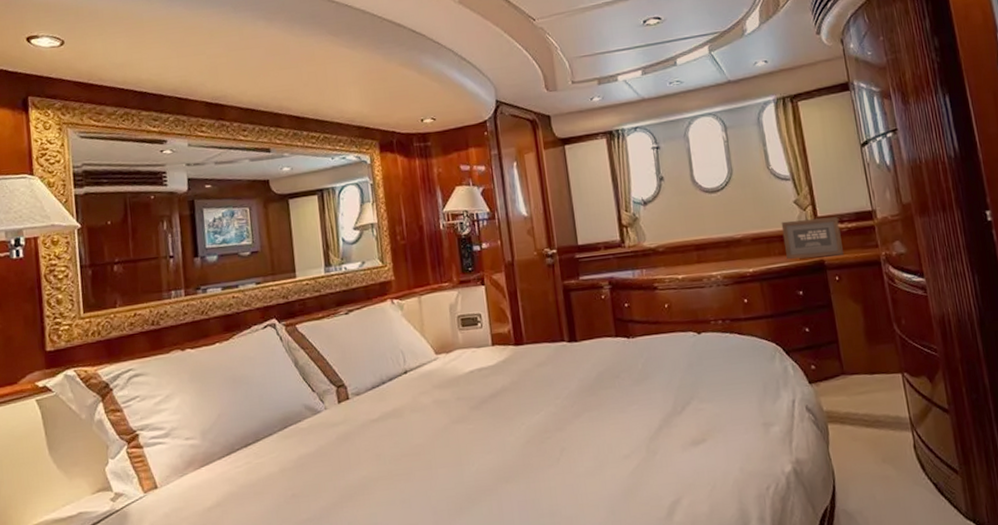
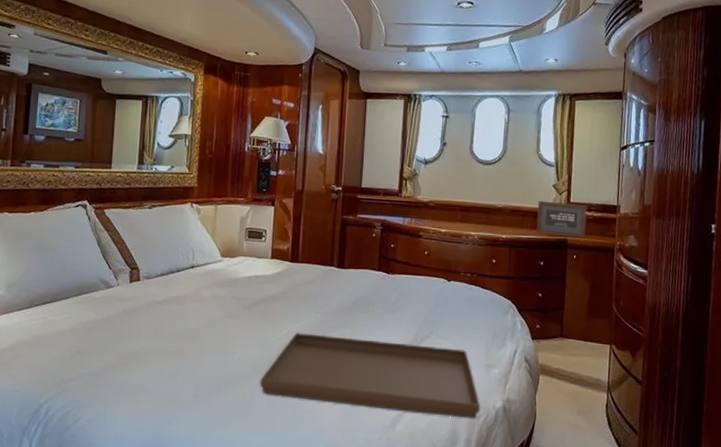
serving tray: none [506,410,768,506] -> present [260,332,481,420]

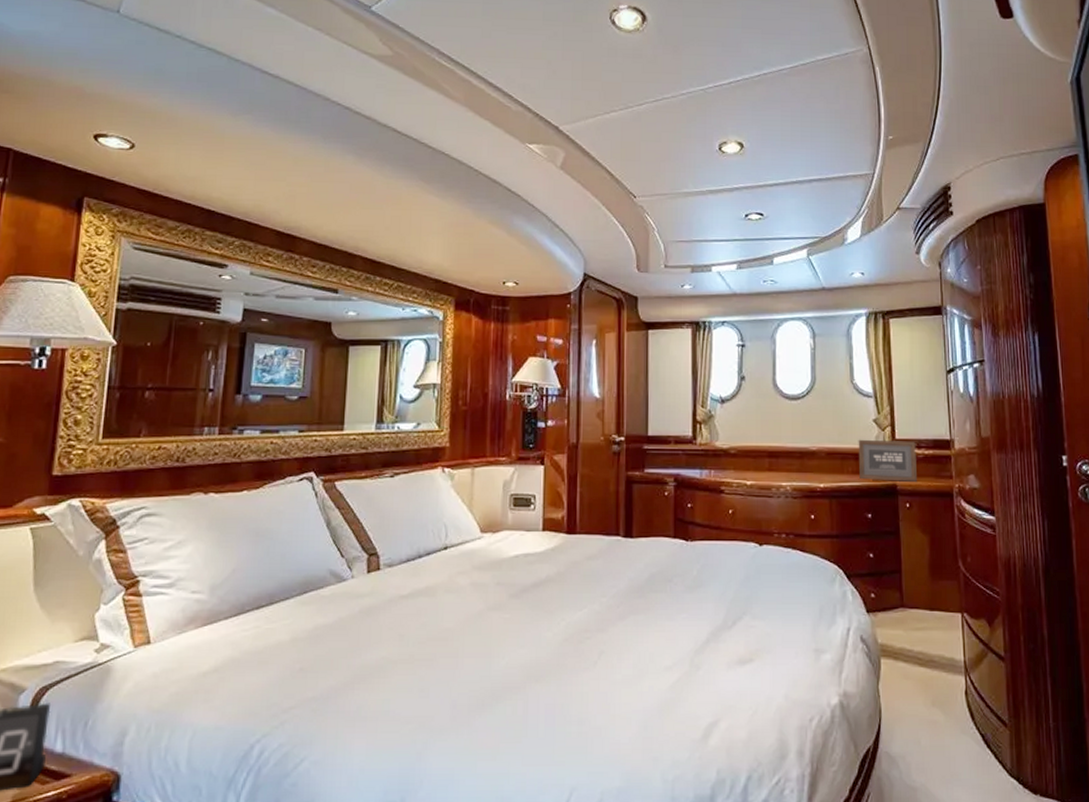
serving tray: present [260,332,481,420] -> none [534,623,812,724]

